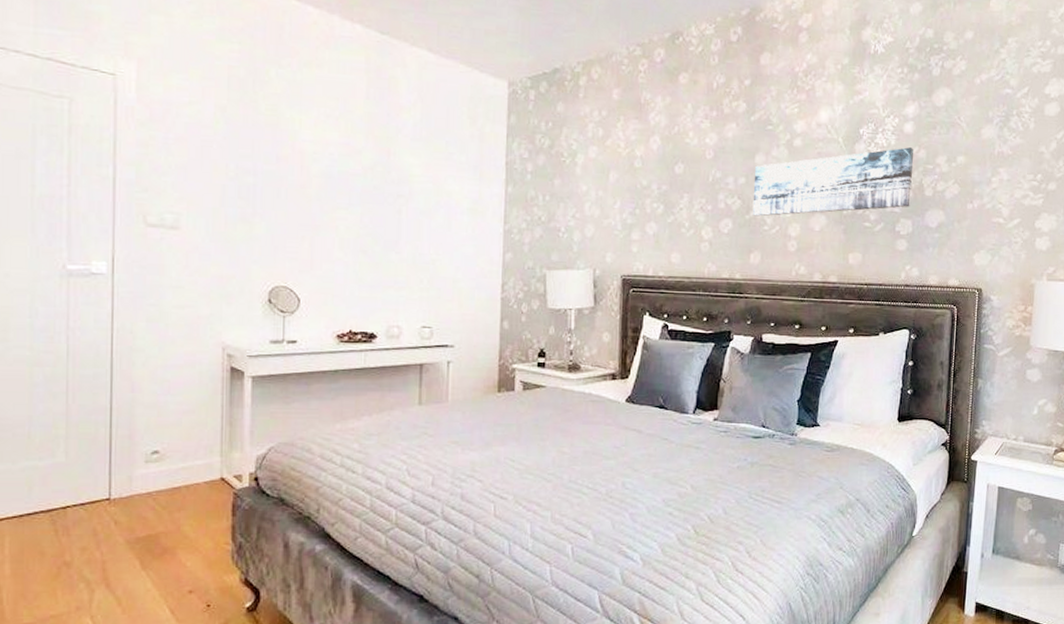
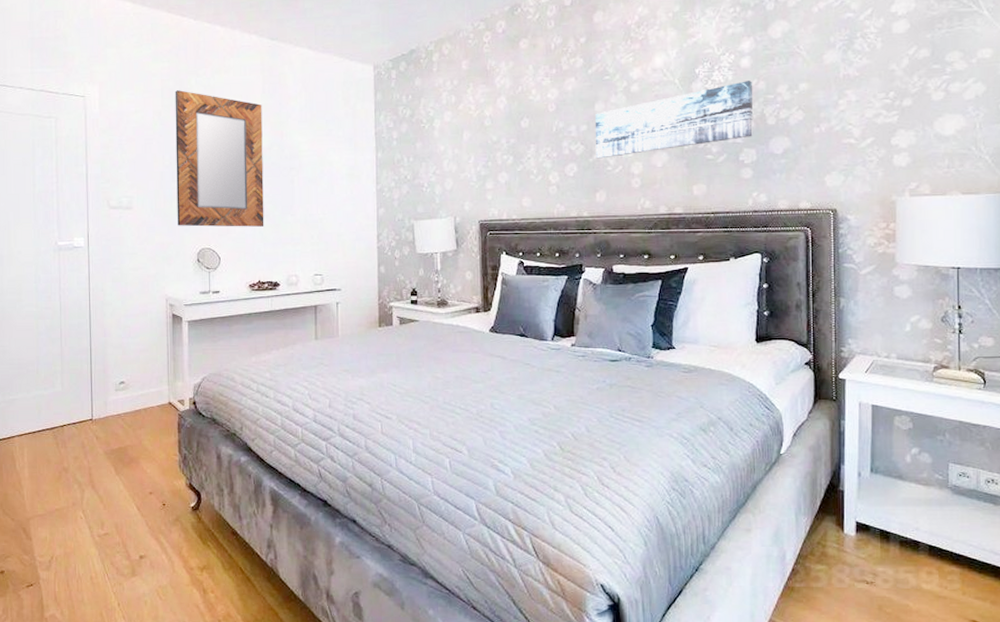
home mirror: none [243,82,365,264] -> present [175,90,264,227]

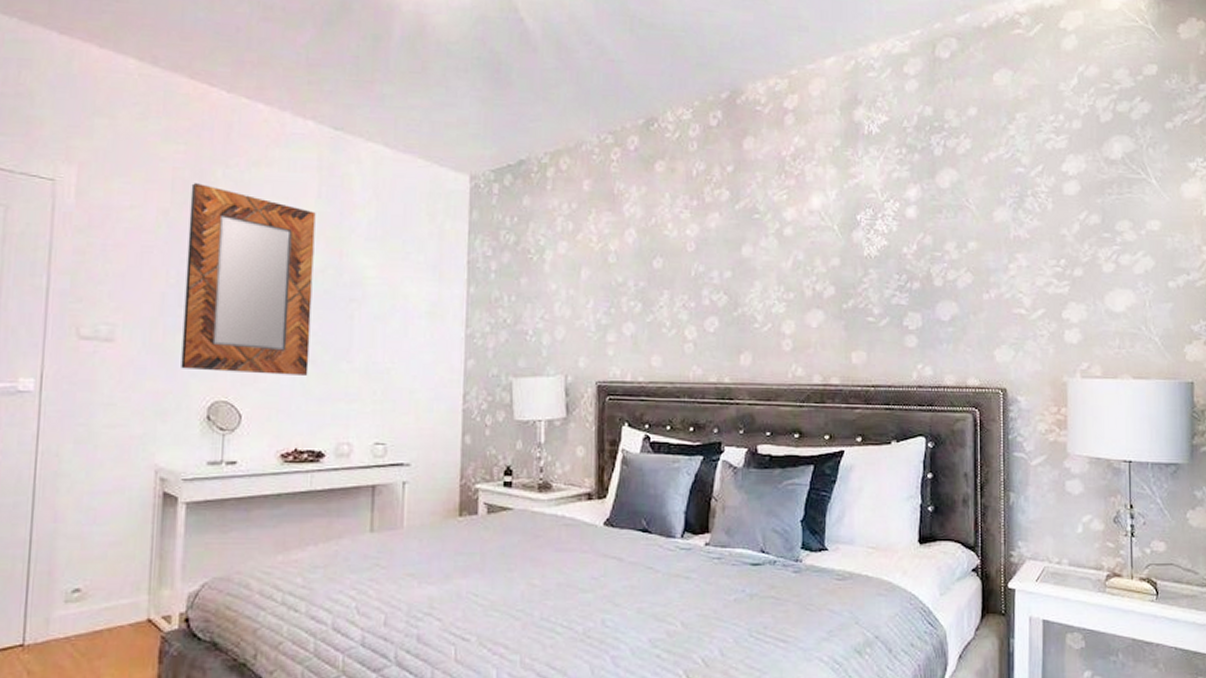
wall art: present [595,81,753,159] -> none [740,233,919,313]

